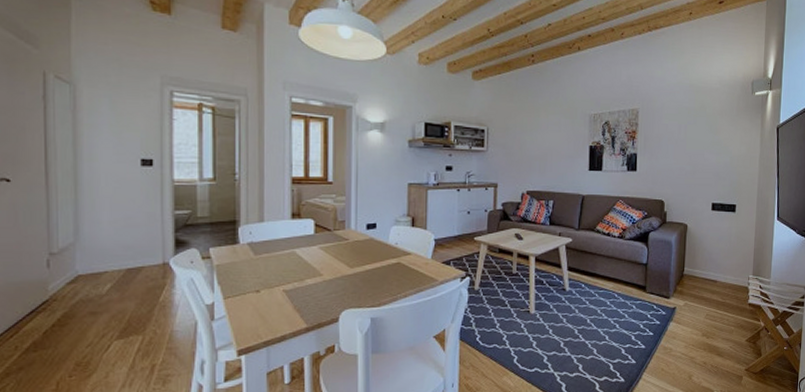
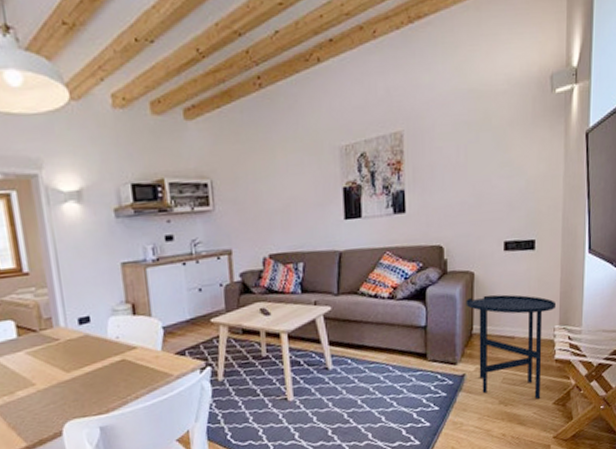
side table: none [679,244,750,335] -> present [466,294,555,399]

